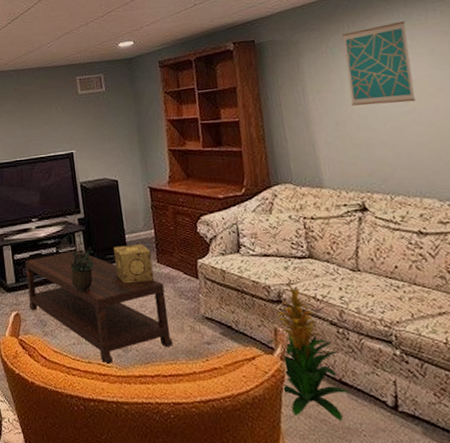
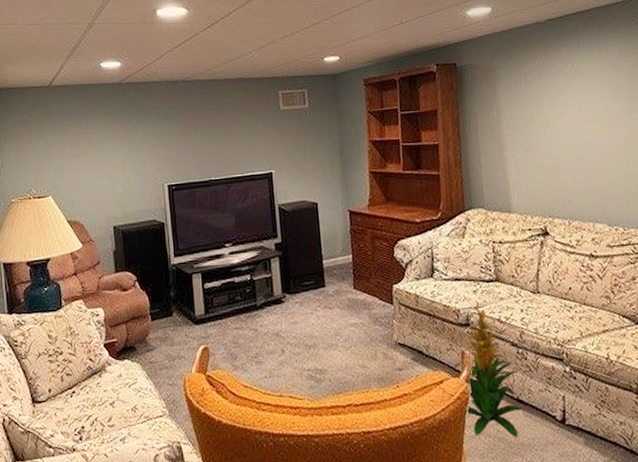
coffee table: present [25,251,173,365] -> none [216,278,366,397]
potted plant: present [68,234,96,292] -> none [263,260,292,322]
decorative box: present [114,244,155,284] -> none [311,270,351,312]
wall art: present [343,20,415,106] -> none [535,53,594,133]

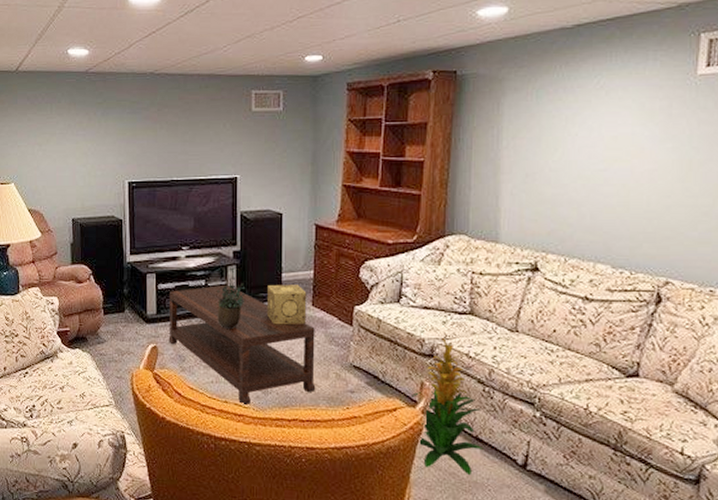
coffee table: none [216,278,366,397] -> present [168,285,316,406]
potted plant: none [263,260,292,322] -> present [216,268,249,330]
decorative box: none [311,270,351,312] -> present [266,284,307,325]

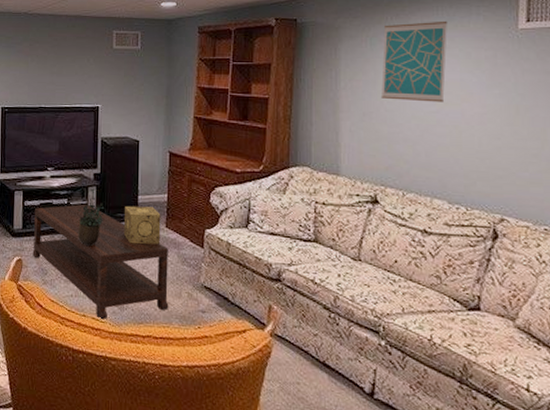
indoor plant: present [410,338,484,476] -> none [259,264,331,401]
wall art: none [545,68,622,160] -> present [380,20,448,103]

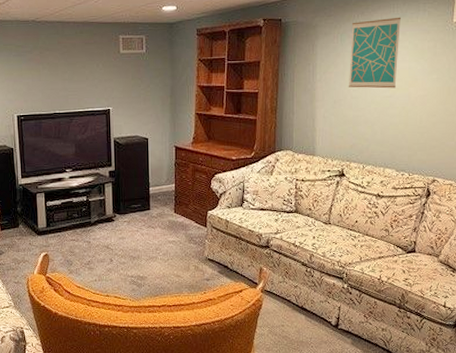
coffee table: present [32,204,169,320] -> none [57,200,180,298]
potted plant: present [77,189,107,247] -> none [96,186,123,237]
decorative box: present [123,205,161,245] -> none [138,196,170,230]

